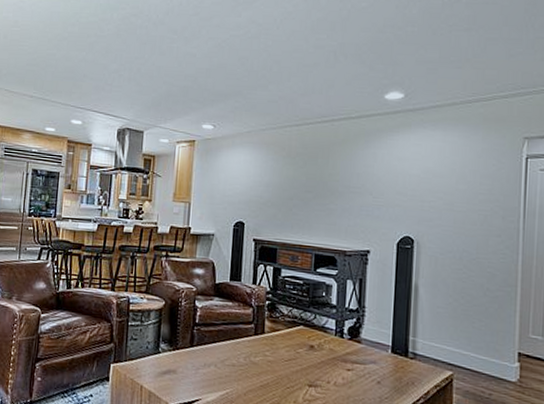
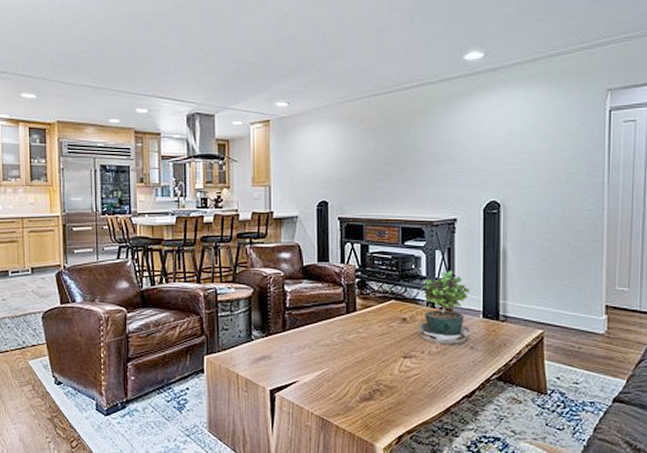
potted plant: none [326,301,386,386] -> present [419,270,479,351]

